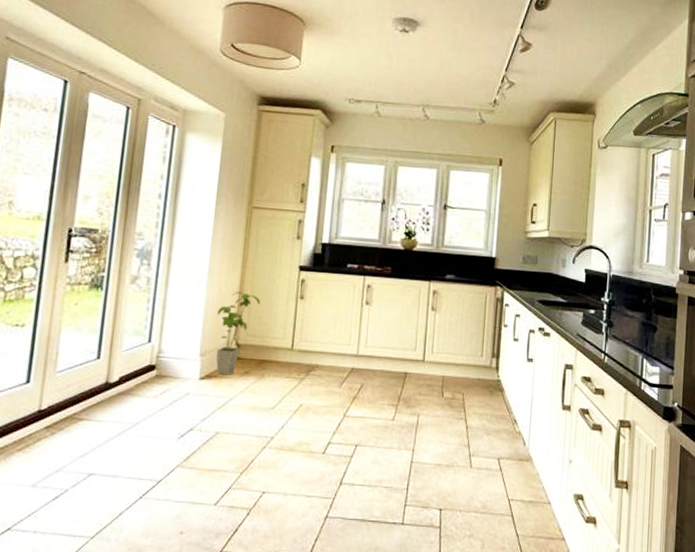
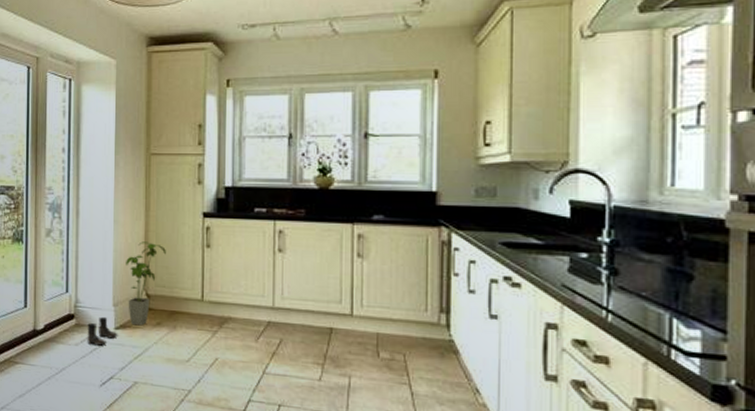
boots: none [167,366,203,397] -> present [87,316,118,346]

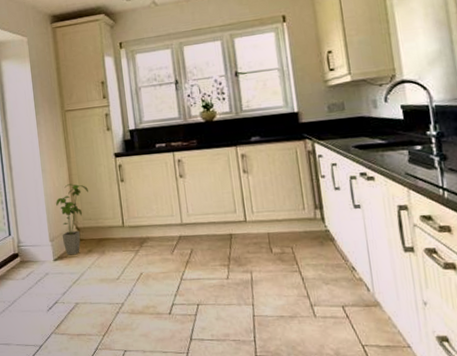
boots: present [87,316,118,346] -> none [30,251,57,277]

